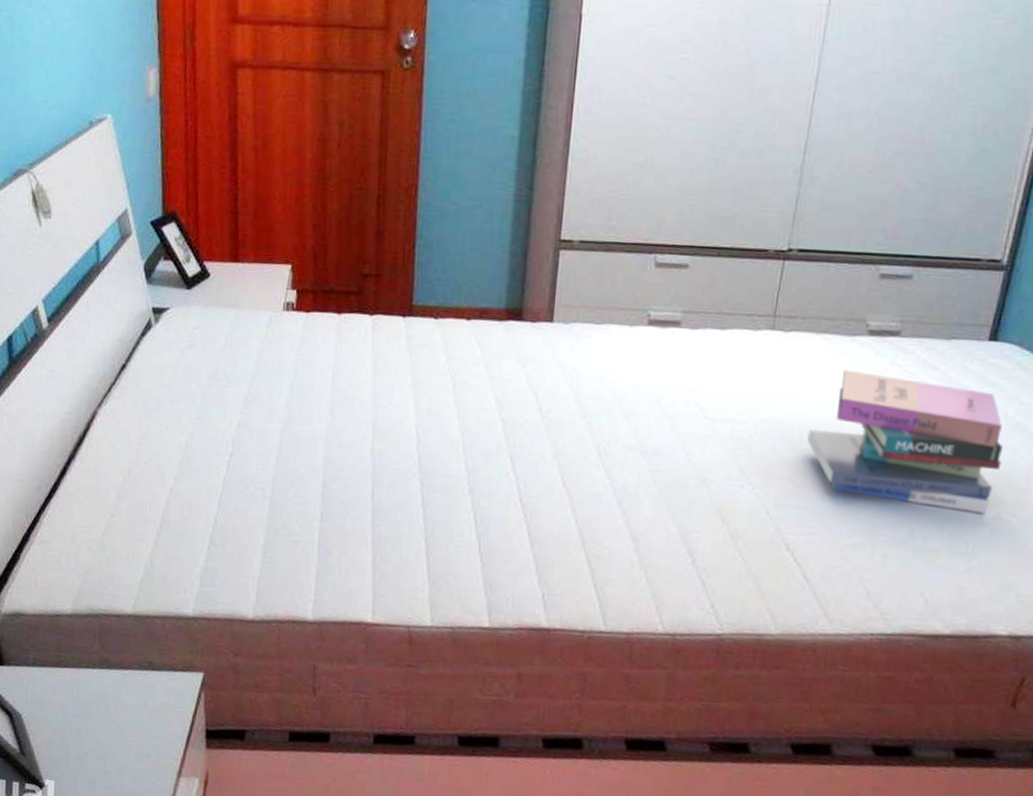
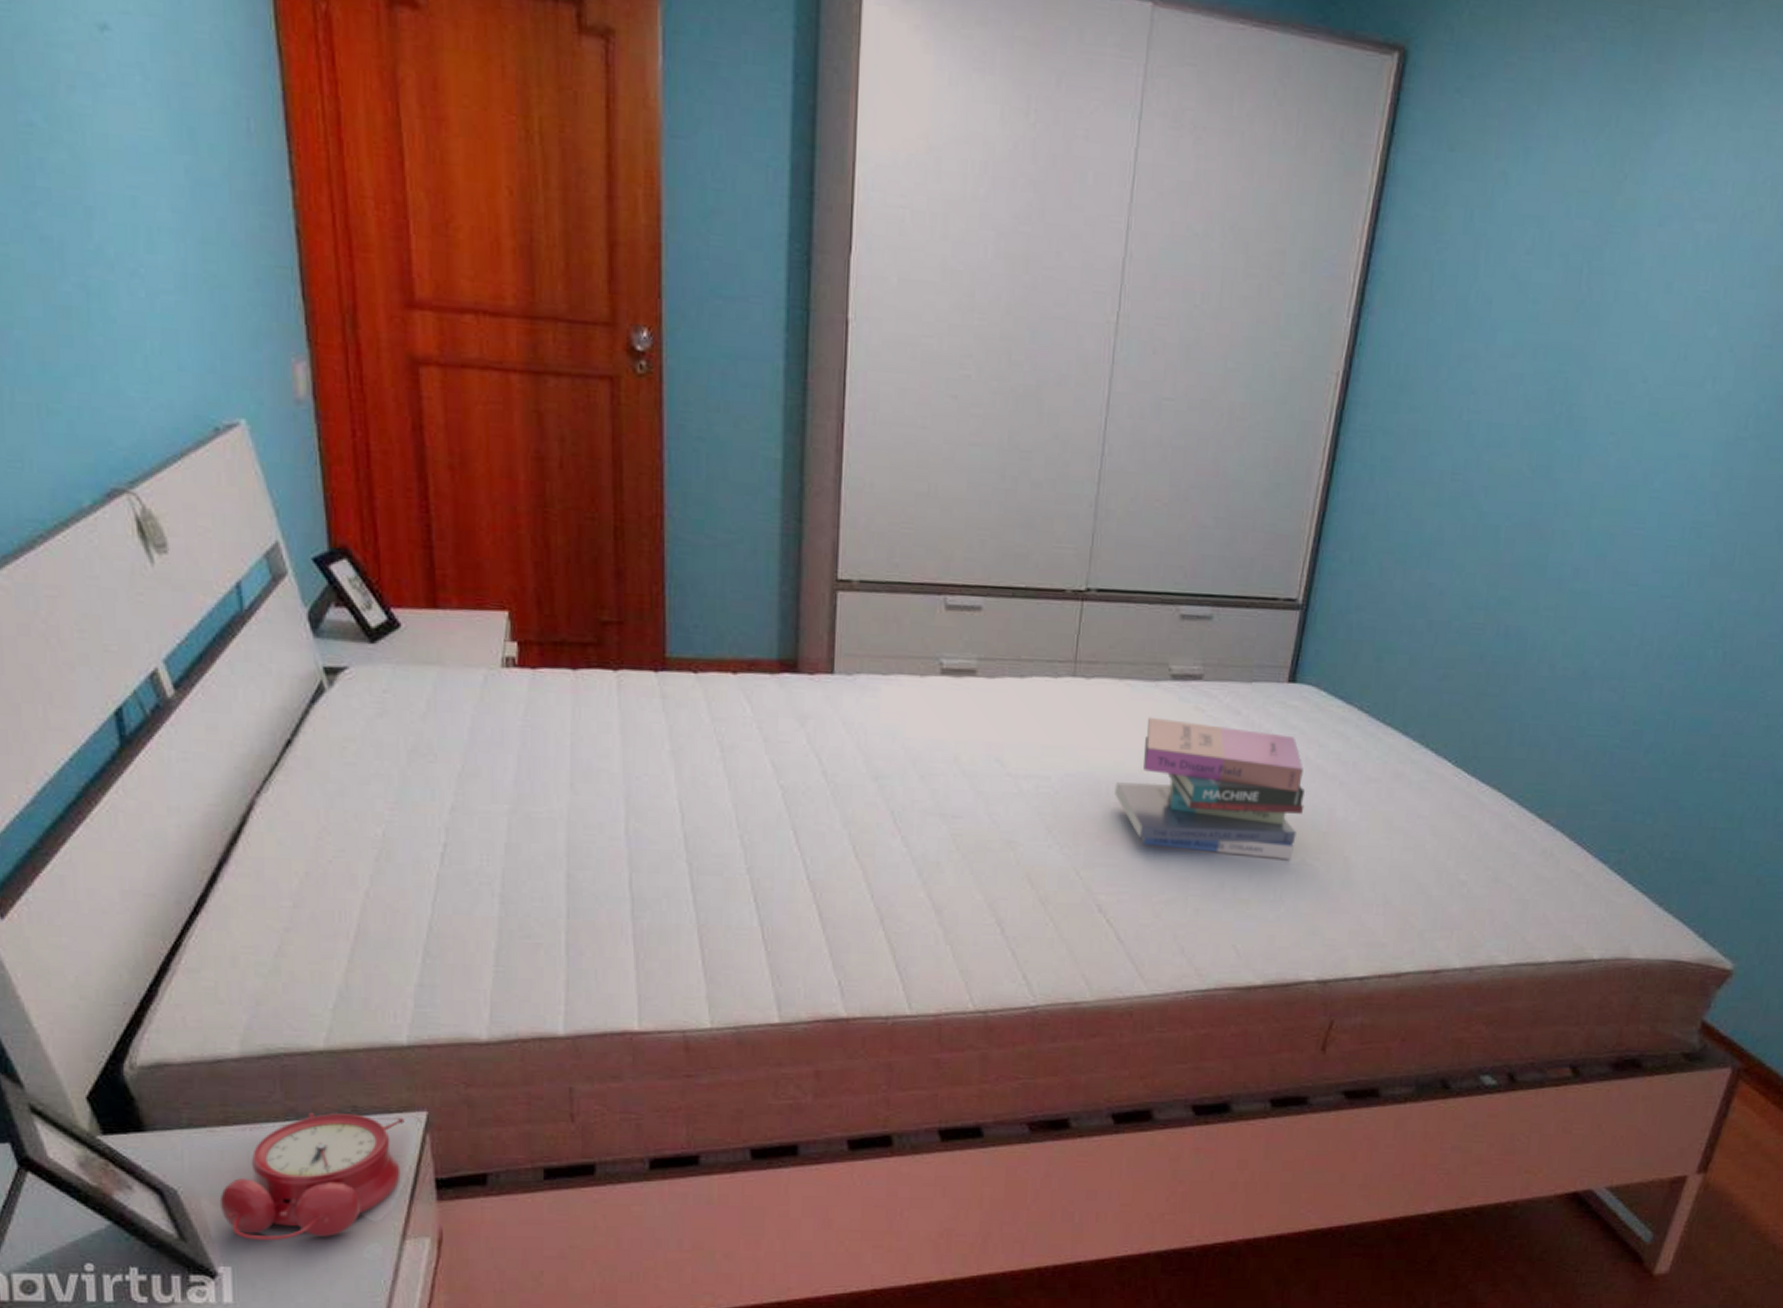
alarm clock: none [50,664,186,767] -> present [219,1113,405,1240]

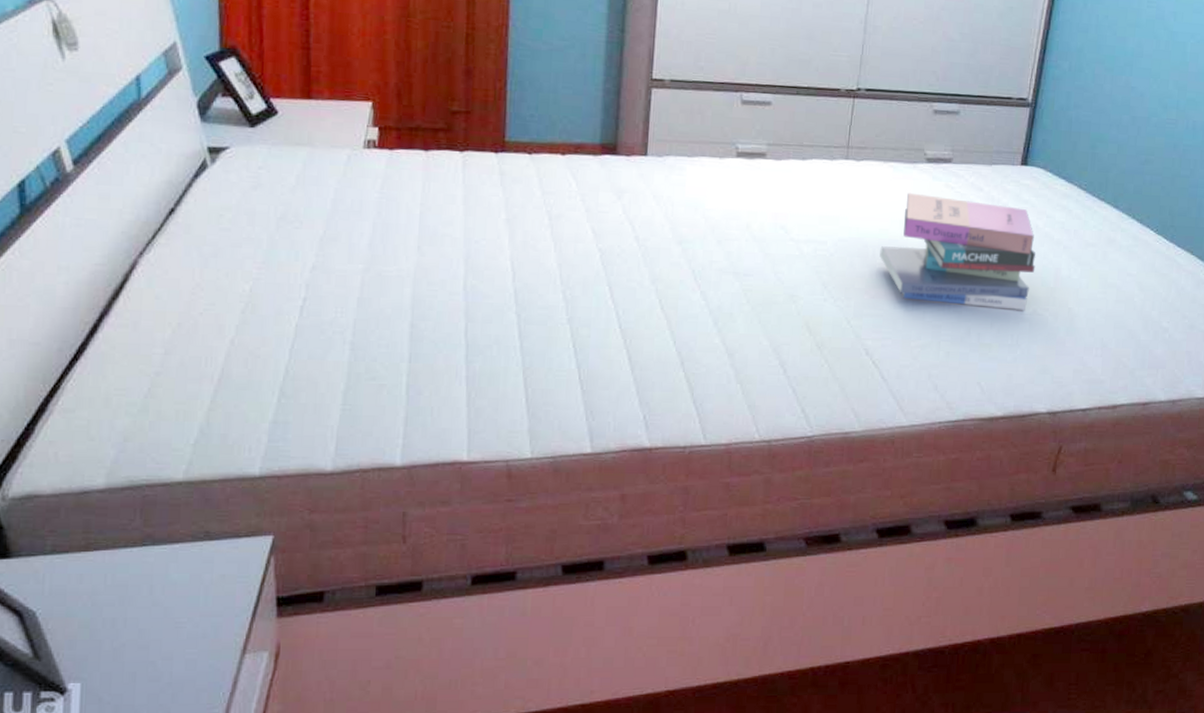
alarm clock: present [219,1113,405,1240] -> none [74,539,252,657]

